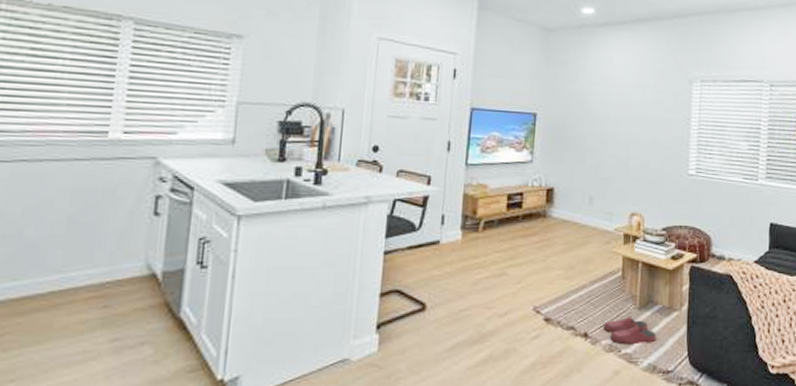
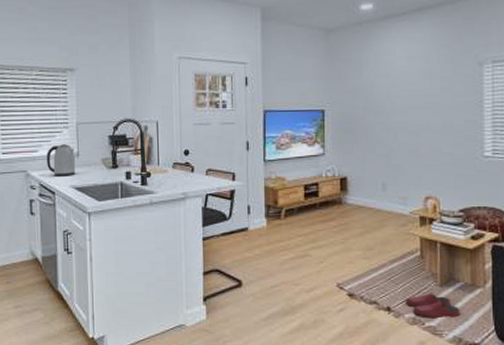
kettle: none [187,127,230,168] -> present [47,144,76,176]

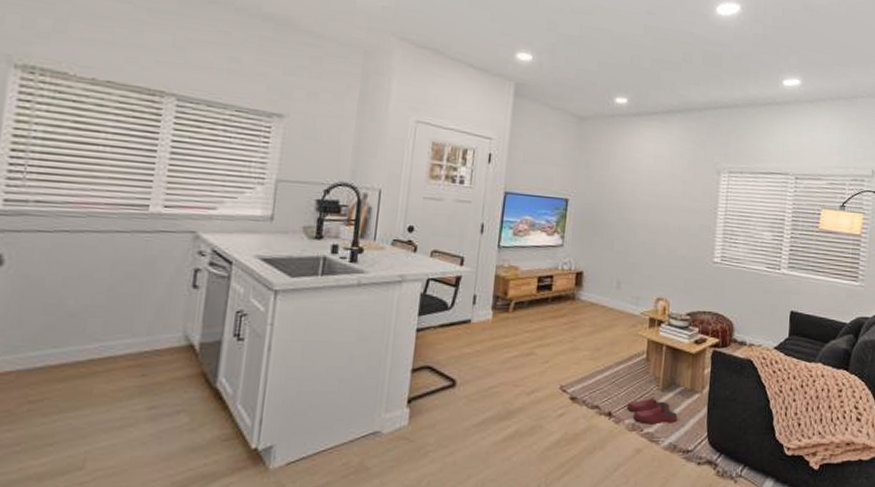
kettle: present [47,144,76,176] -> none [227,203,268,244]

